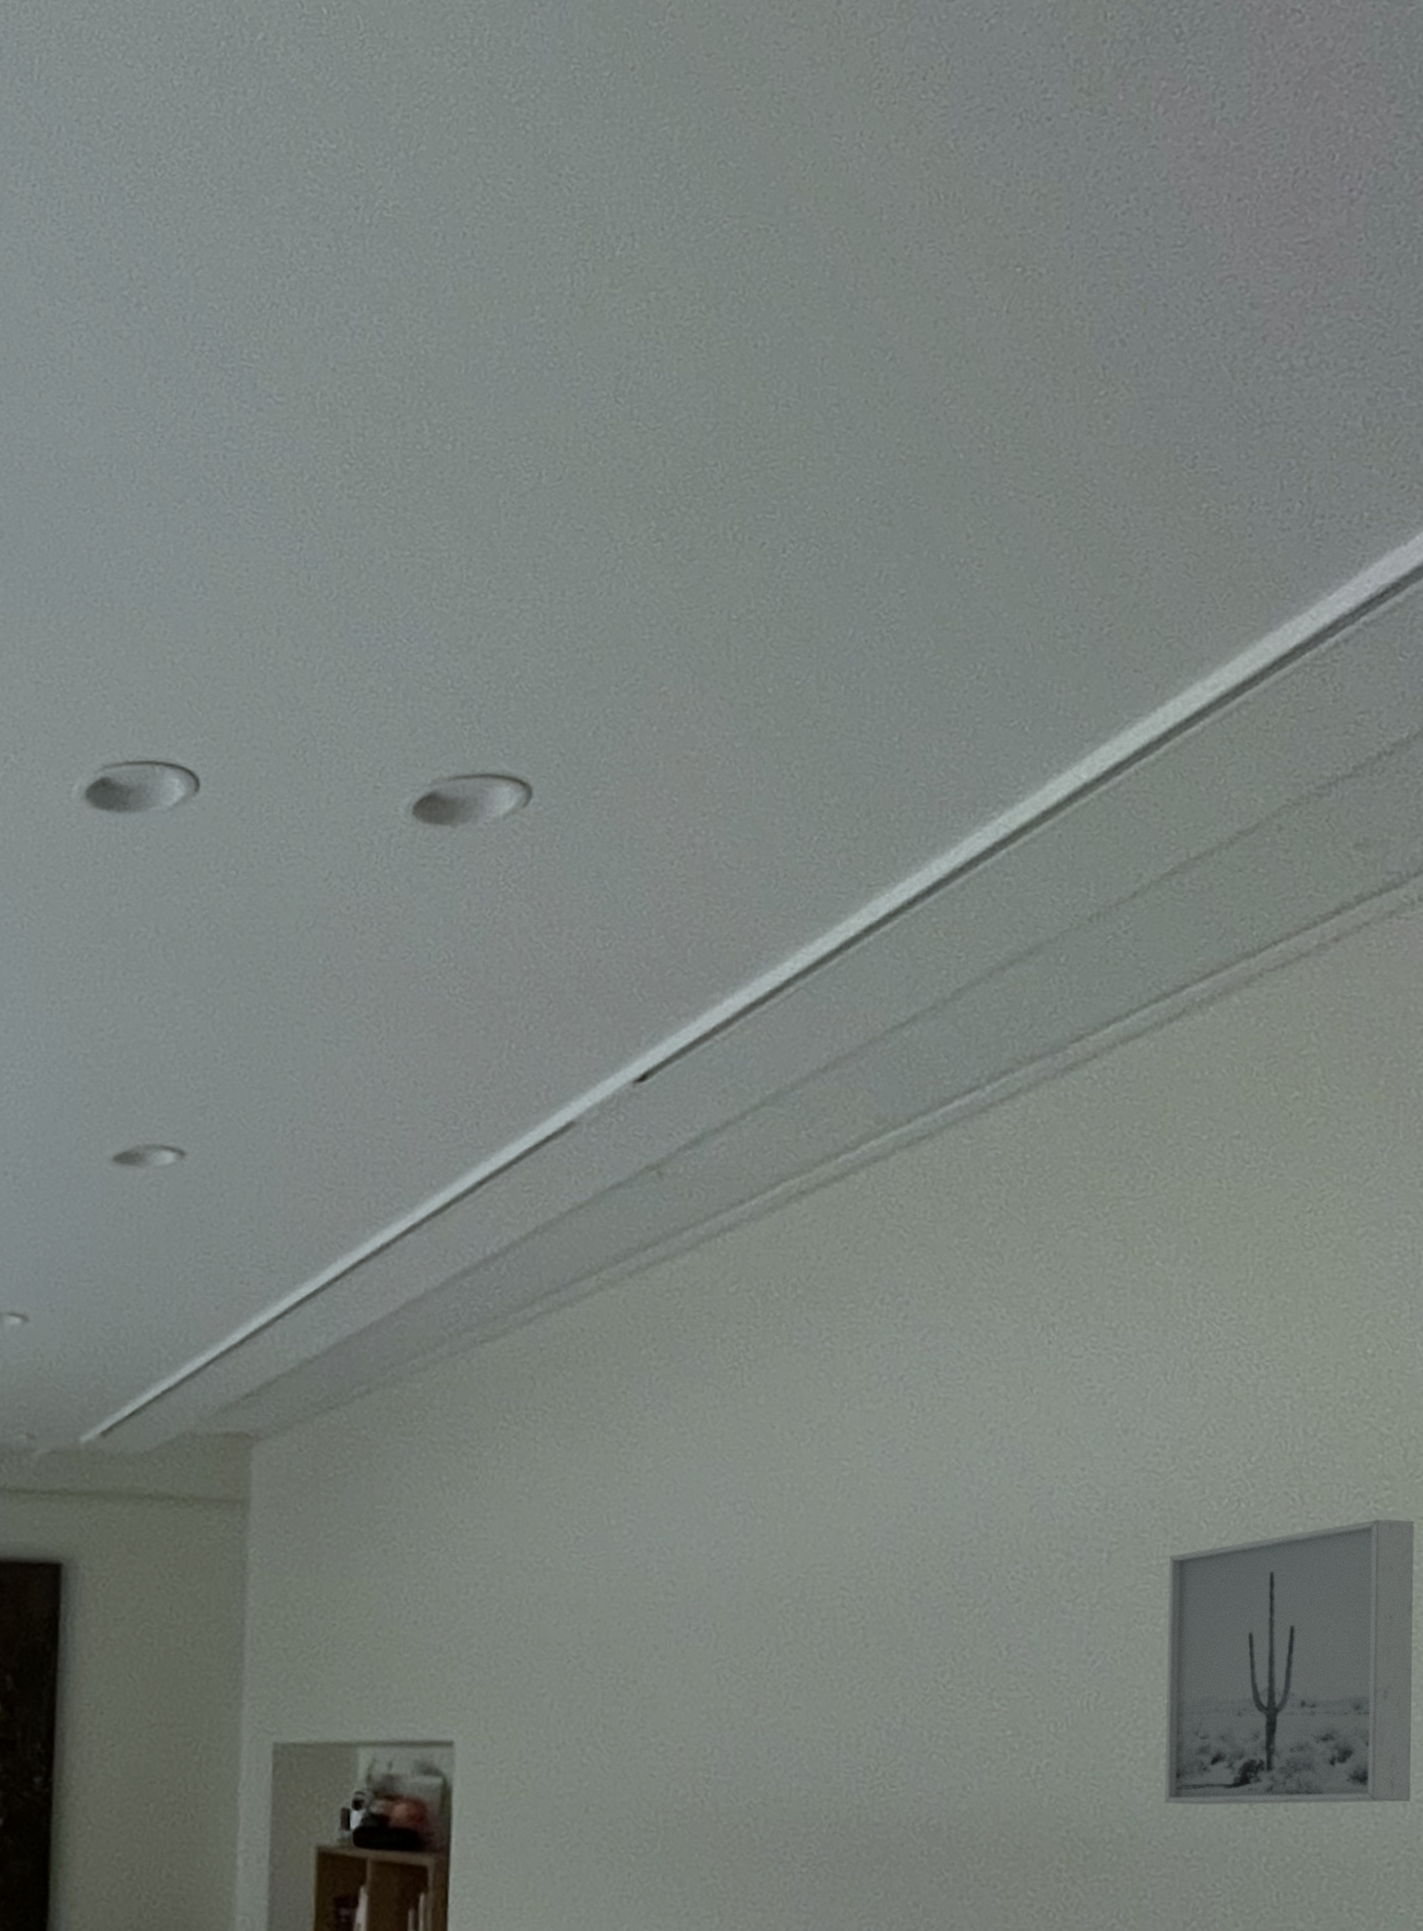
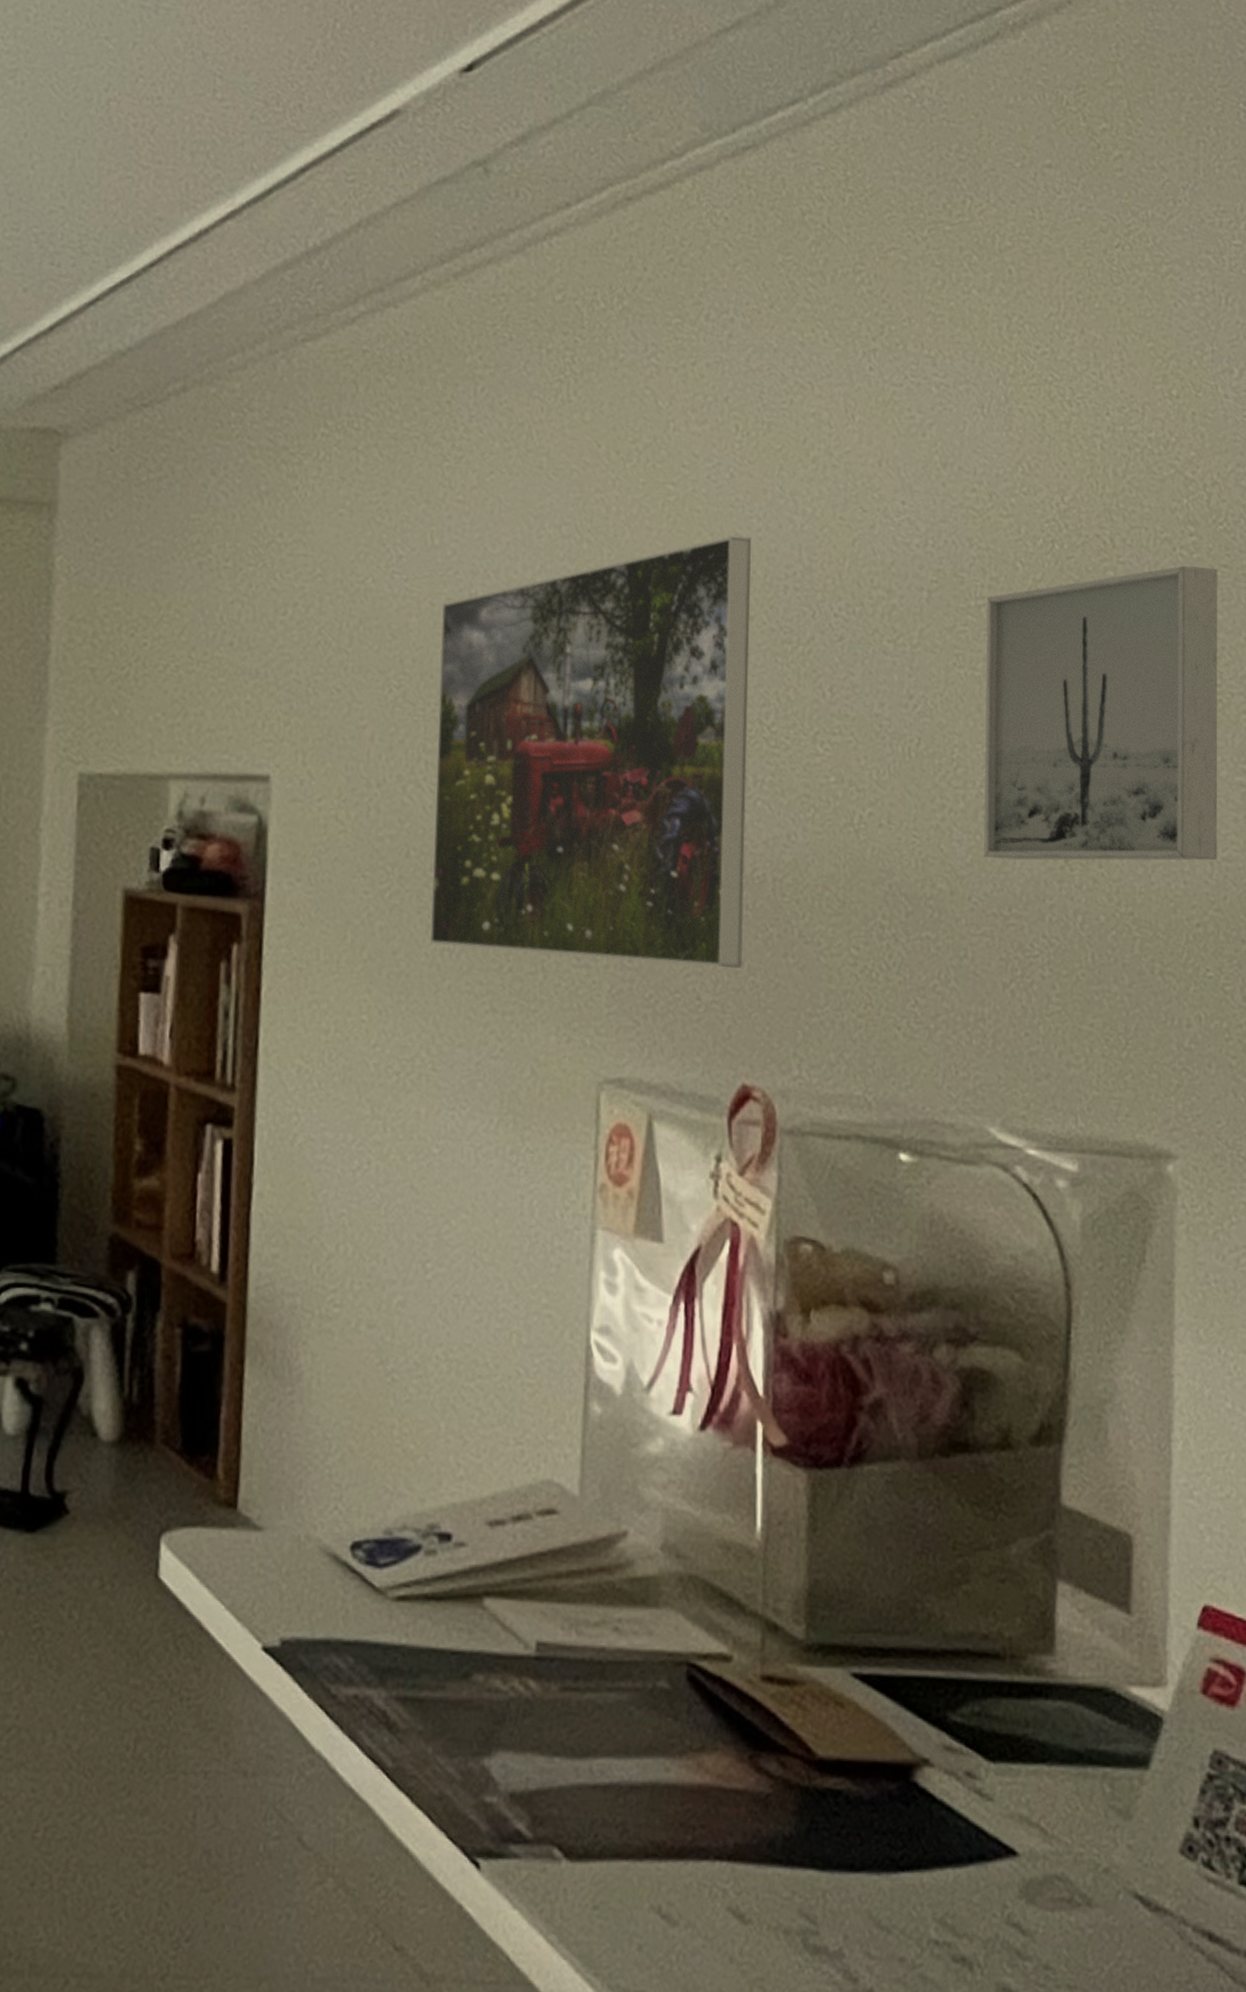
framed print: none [609,1506,927,1910] -> present [430,535,751,968]

